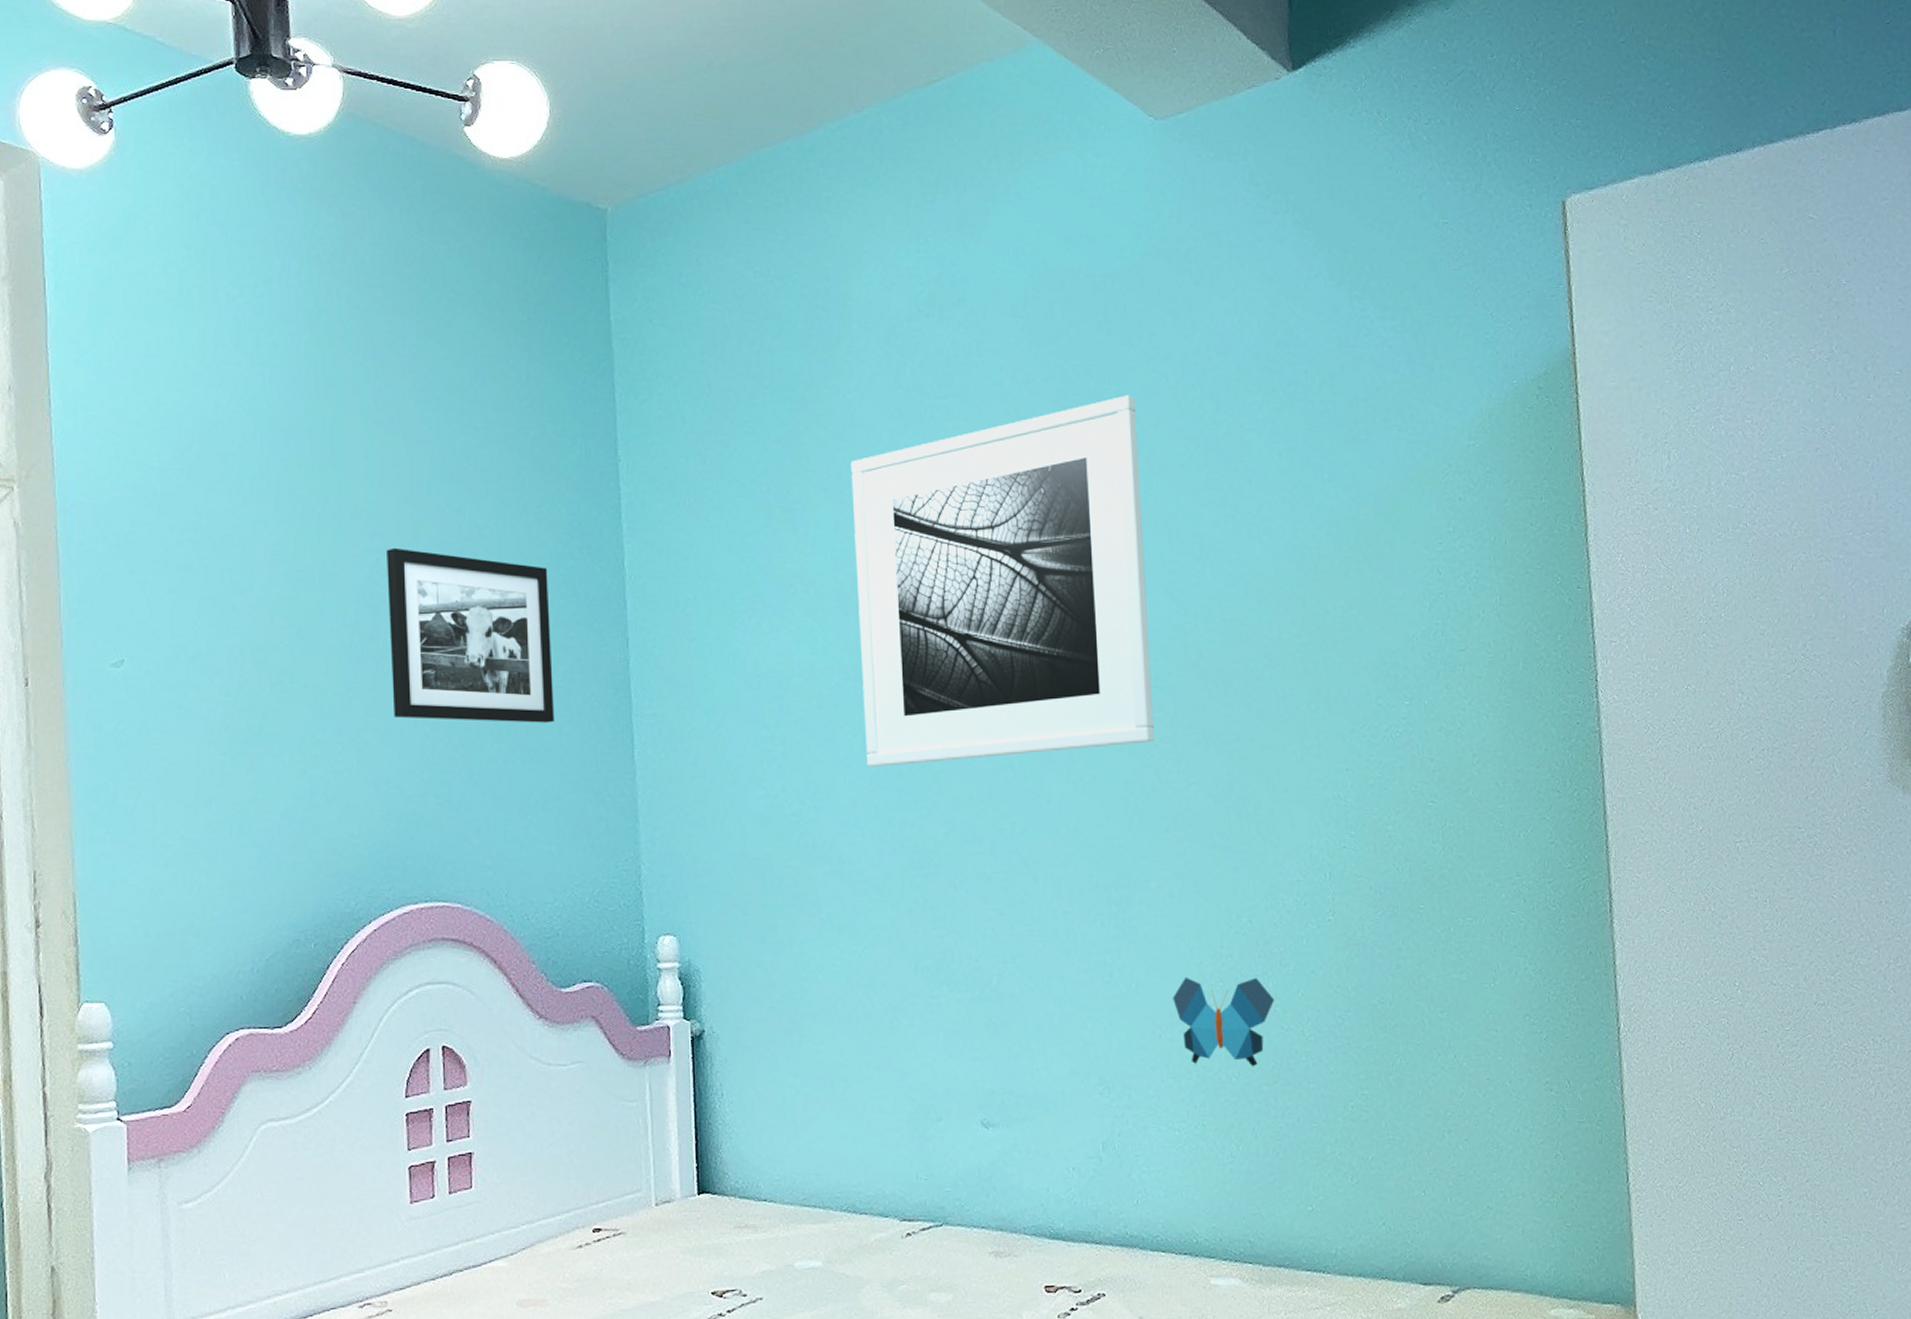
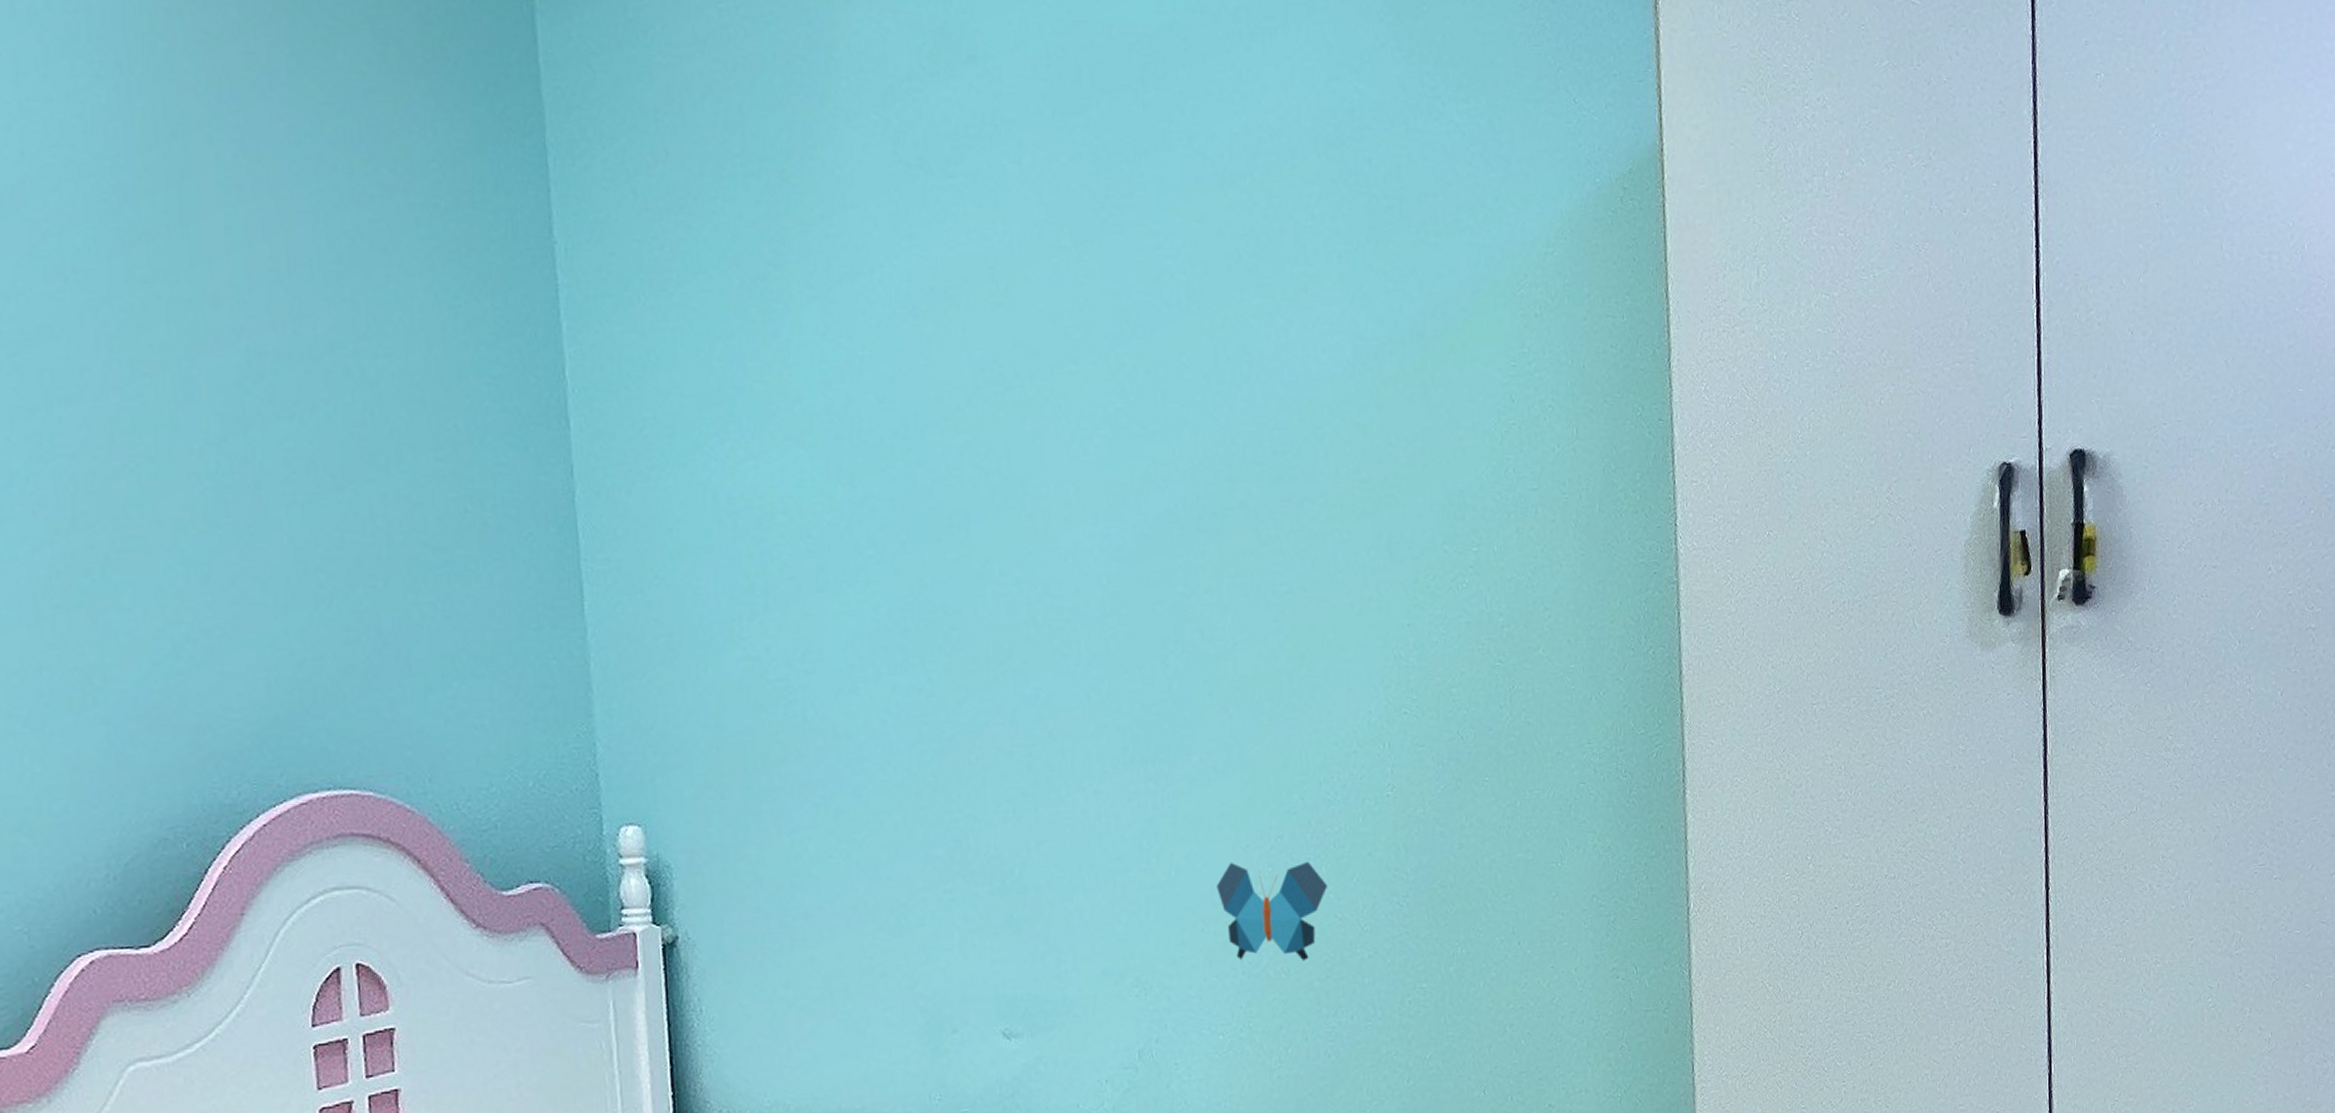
picture frame: present [387,547,554,723] -> none [259,346,483,569]
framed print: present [851,395,1154,767] -> none [841,181,1197,623]

